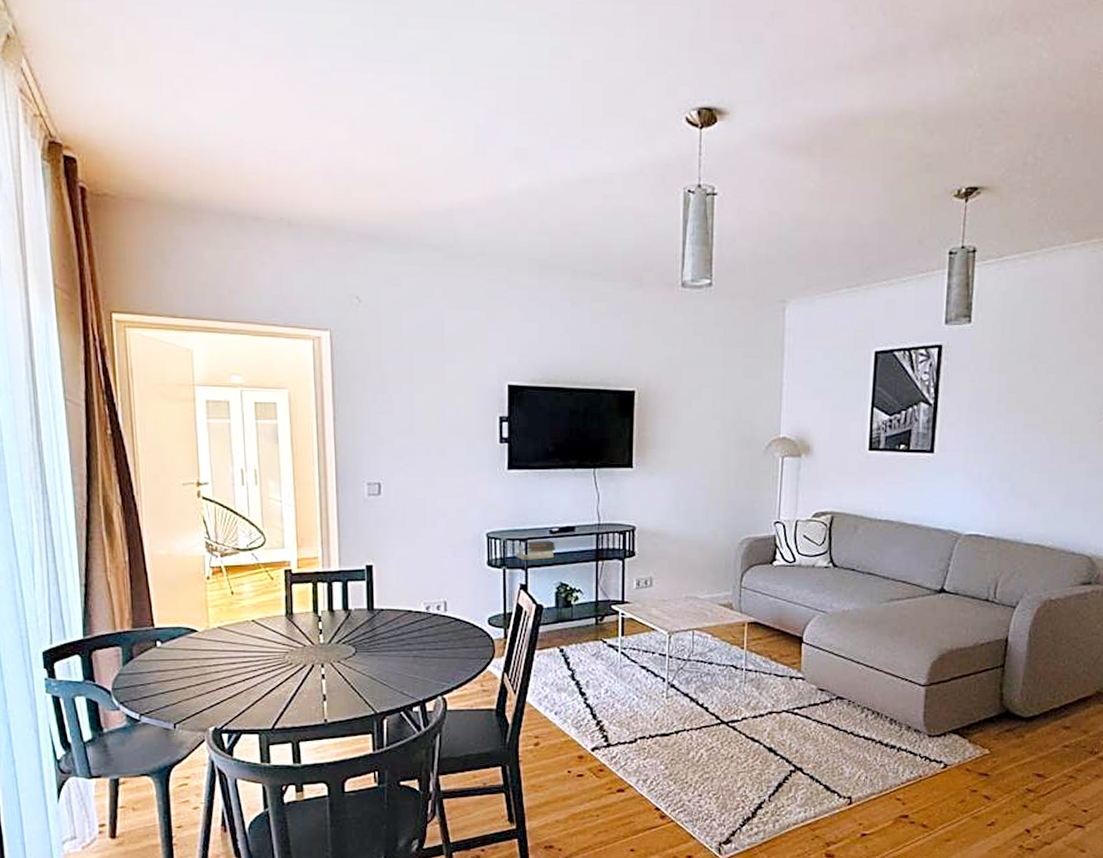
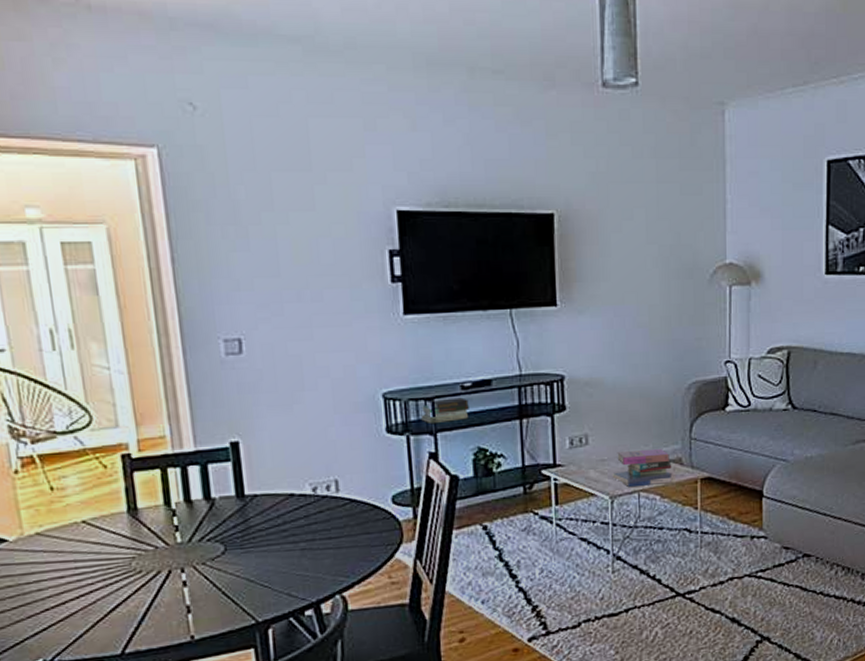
books: none [671,593,724,625] -> present [612,448,672,487]

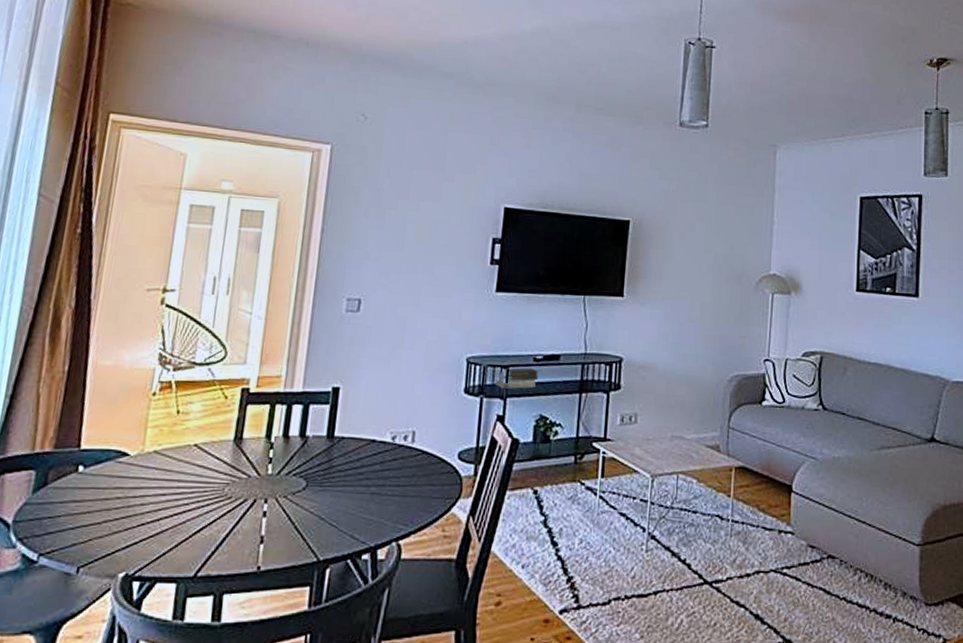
books: present [612,448,672,487] -> none [655,433,710,469]

